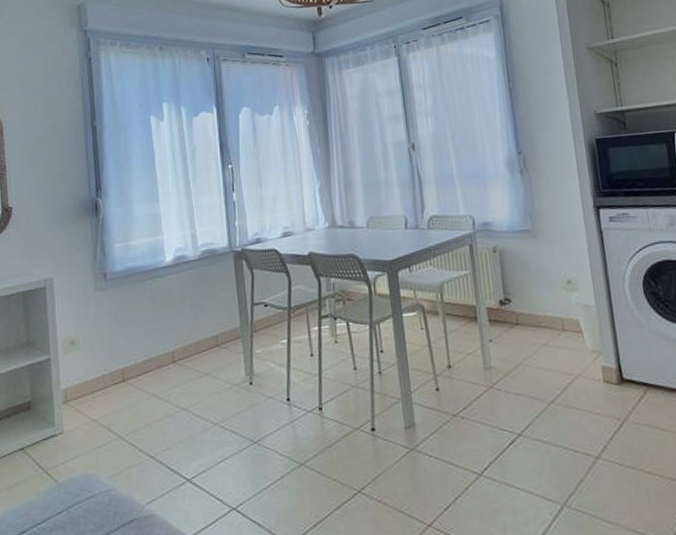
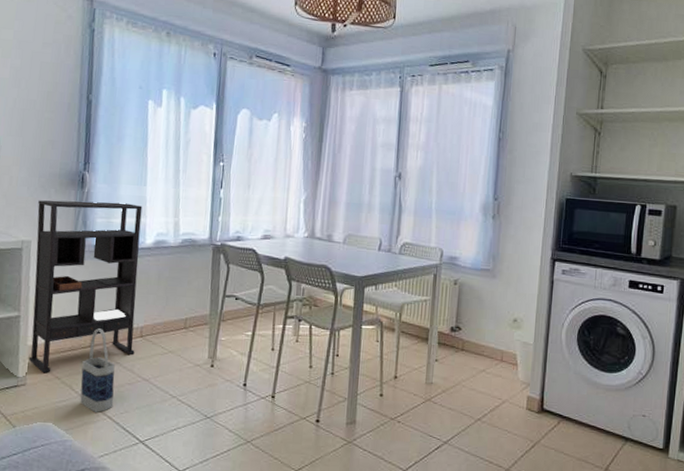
bookshelf: none [56,222,169,418] -> present [28,200,143,374]
bag: none [117,360,155,453] -> present [80,328,115,413]

